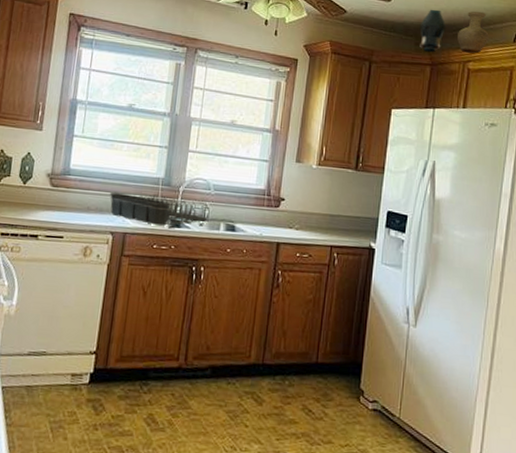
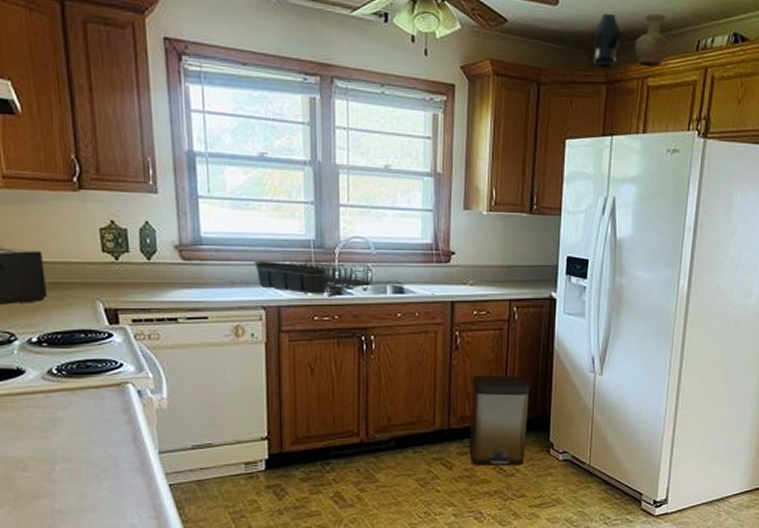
pedal bin: none [280,314,344,410] -> present [469,375,529,466]

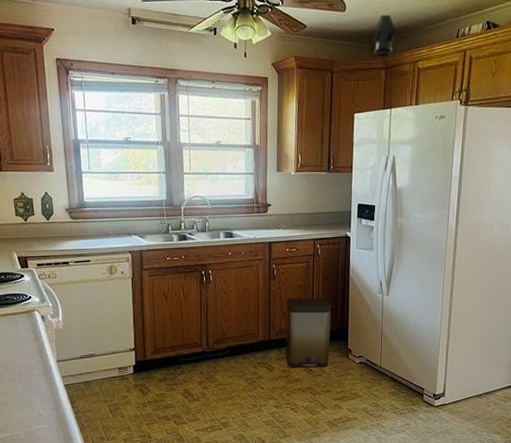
dish rack: present [253,260,373,297] -> none [122,216,210,242]
vase: present [635,13,669,68] -> none [407,11,435,54]

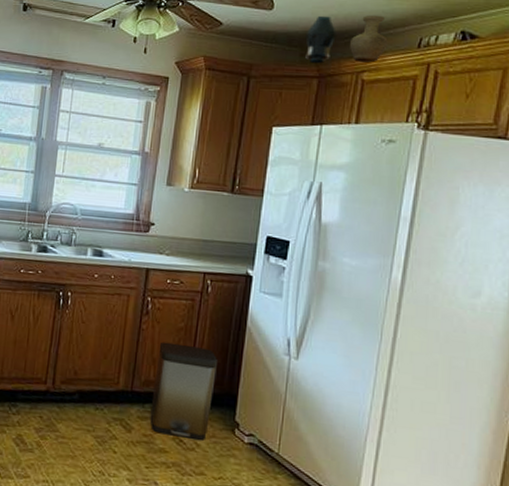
vase: none [407,11,435,54] -> present [350,15,388,64]

